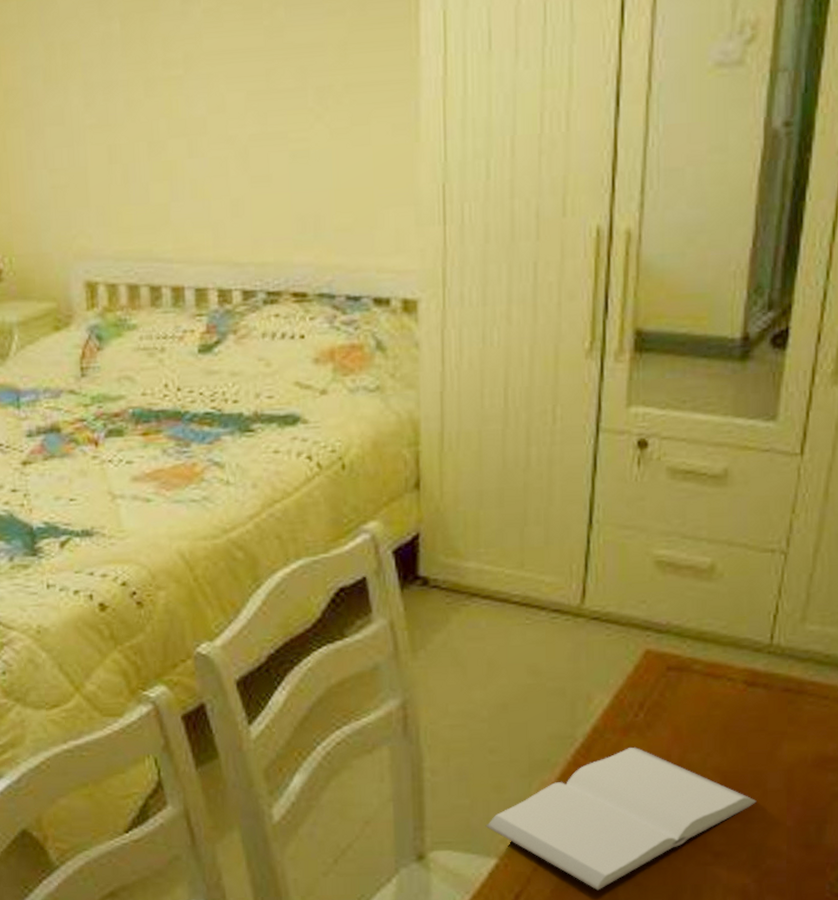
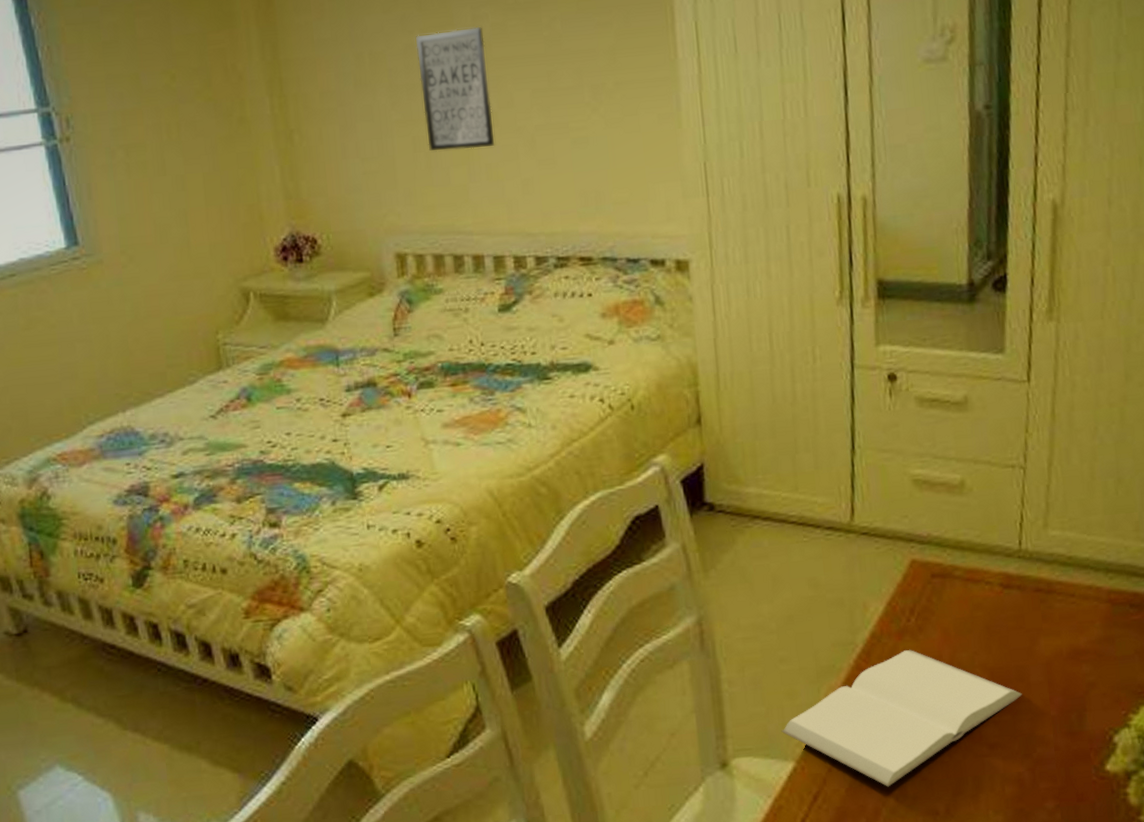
wall art: none [115,12,202,163] -> present [416,26,495,151]

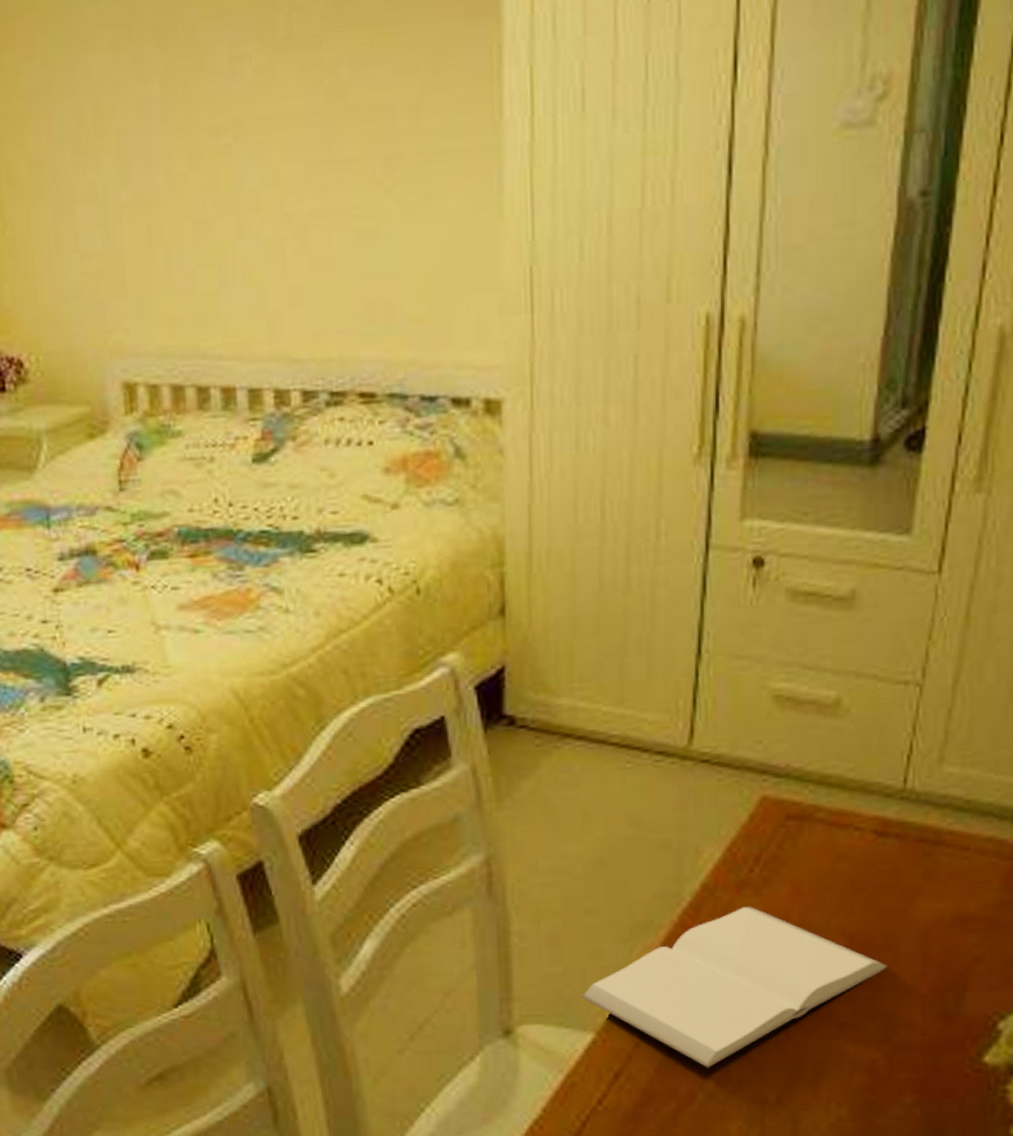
wall art: present [416,26,495,151] -> none [154,71,255,245]

